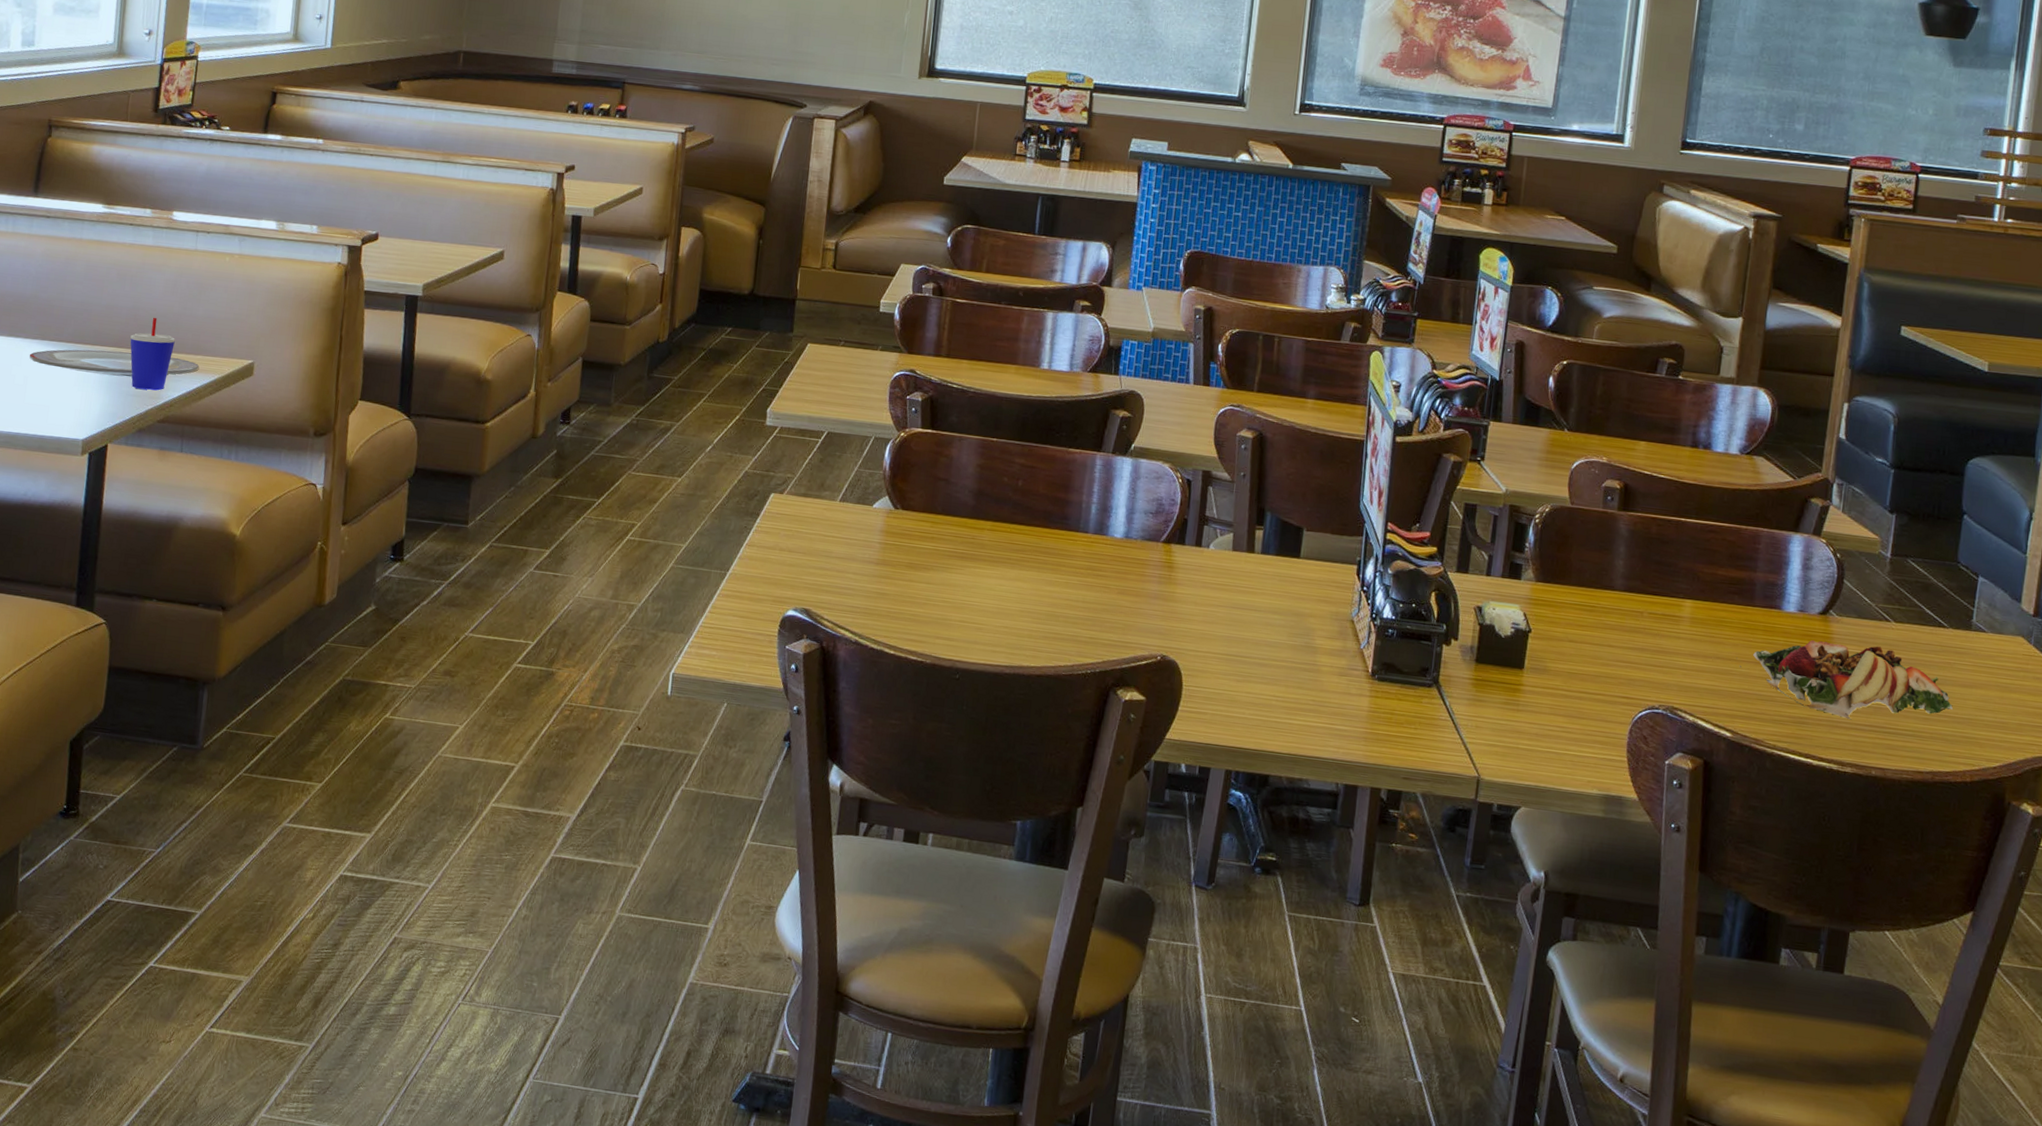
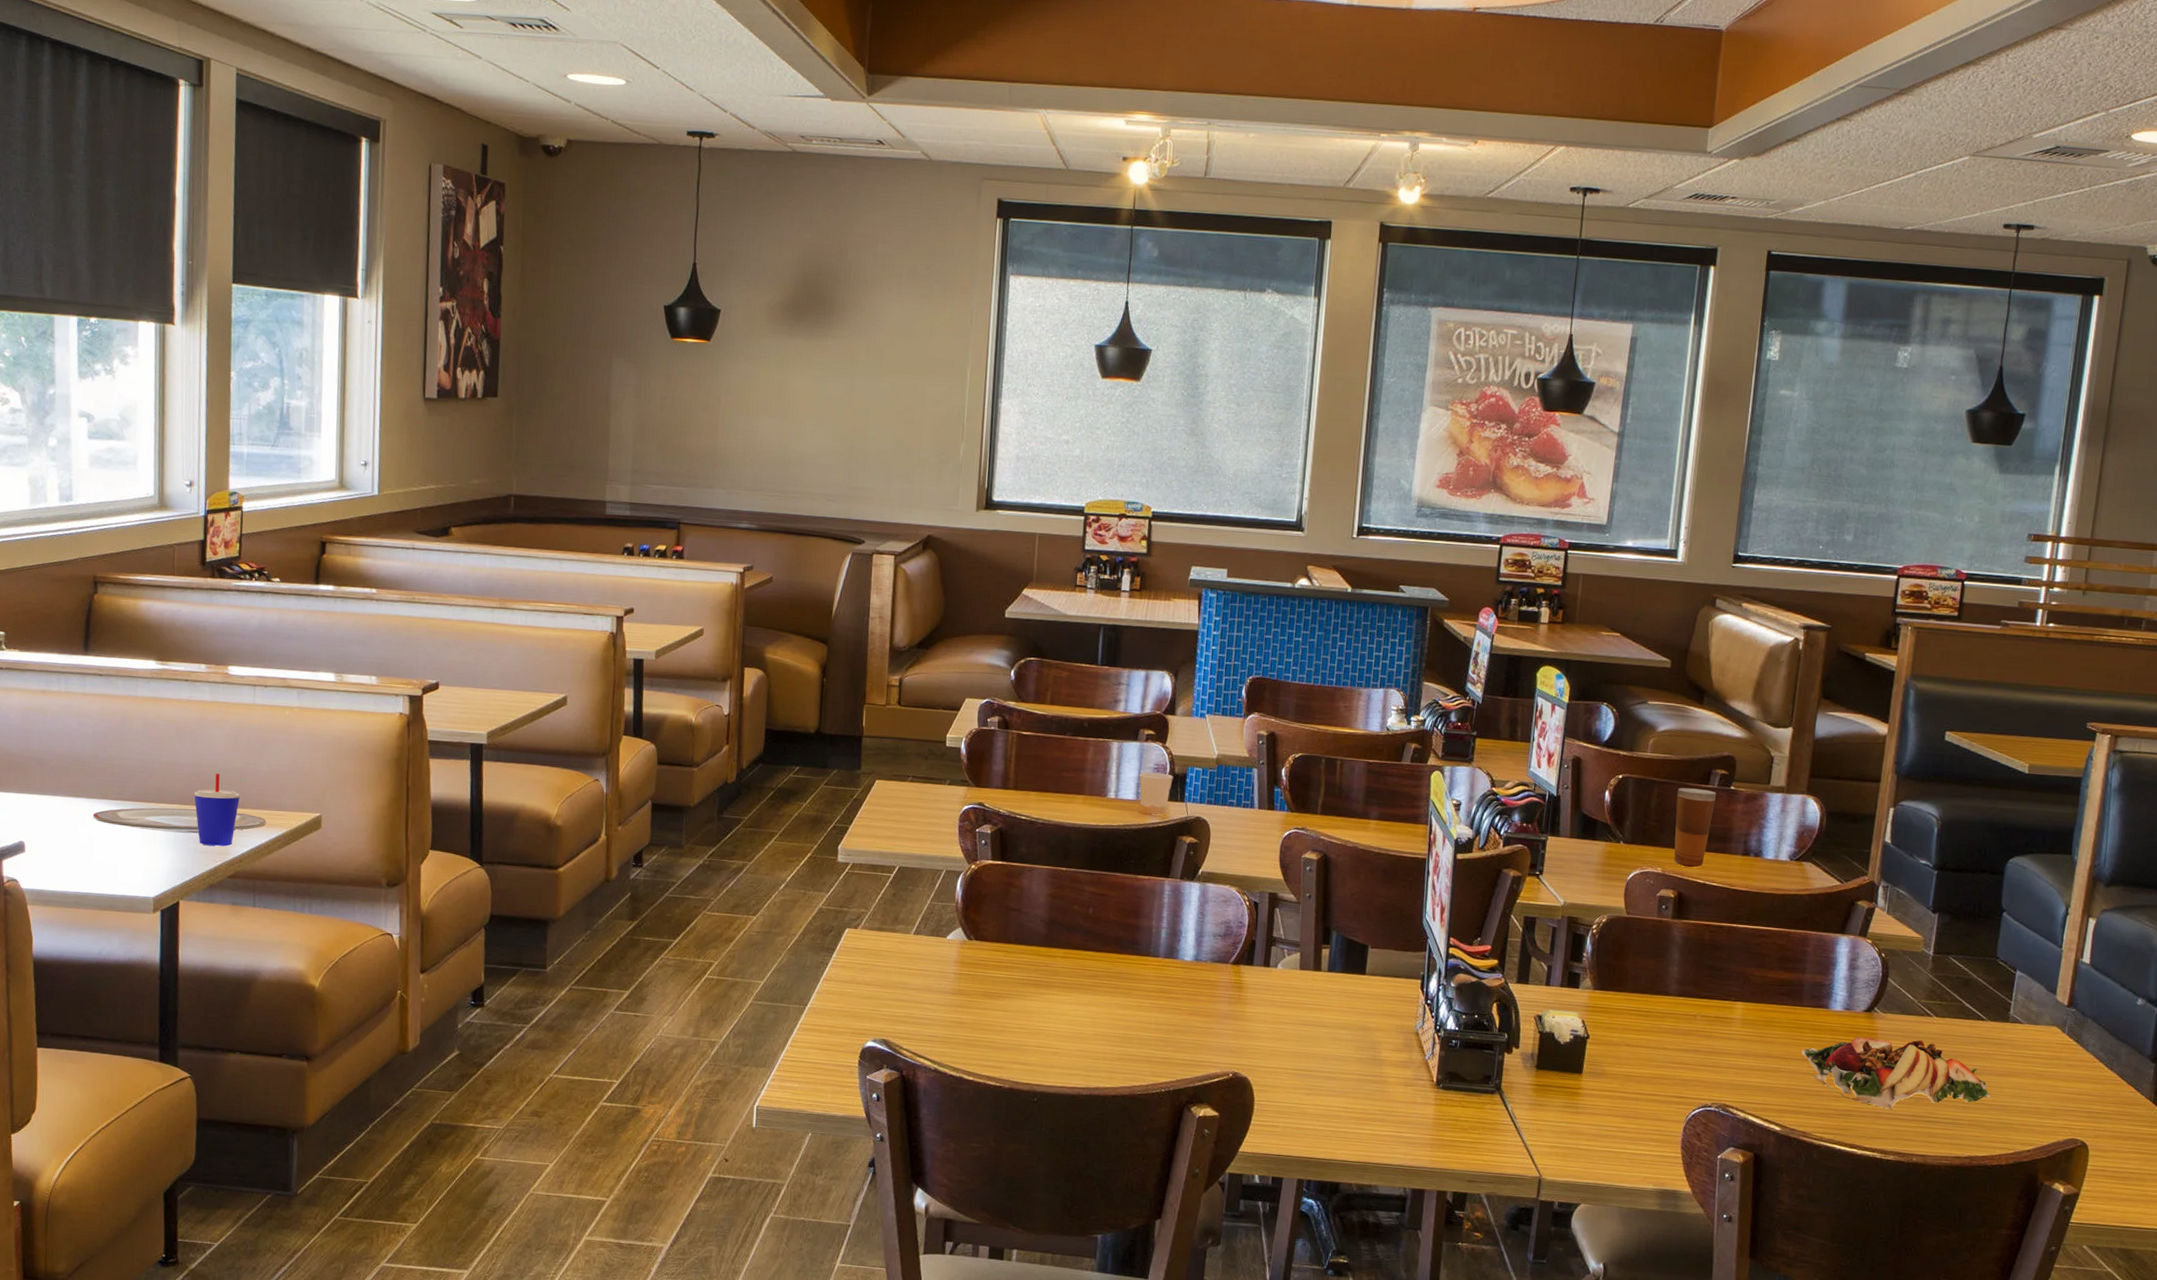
mug: none [1071,343,1108,389] -> present [1138,772,1173,817]
beverage cup: none [1620,375,1665,459] -> present [1674,787,1717,868]

